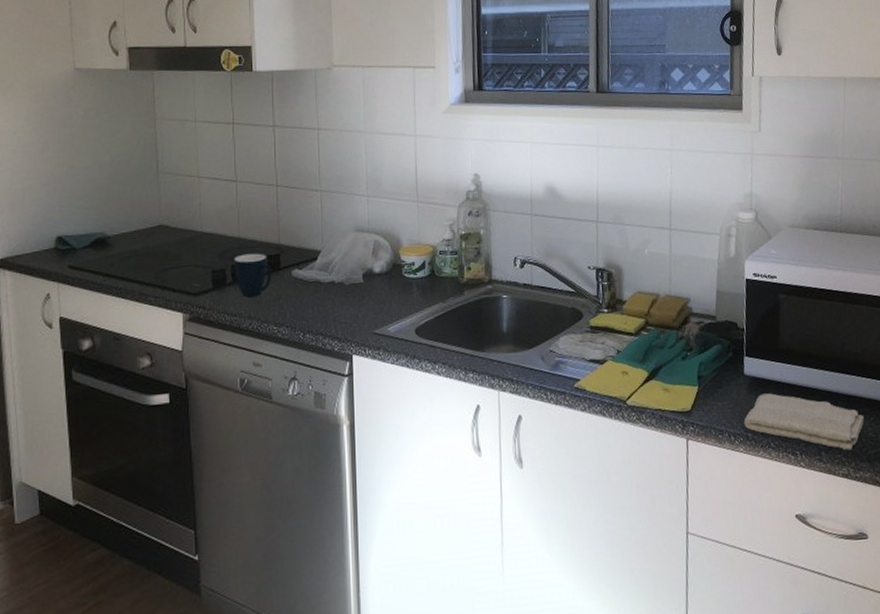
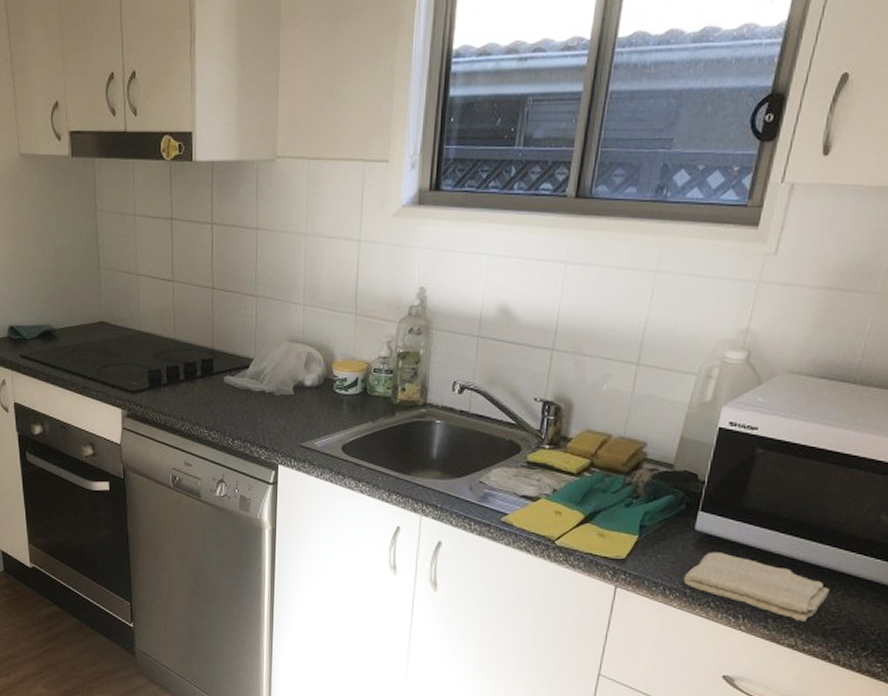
mug: present [234,253,272,297] -> none [169,356,205,399]

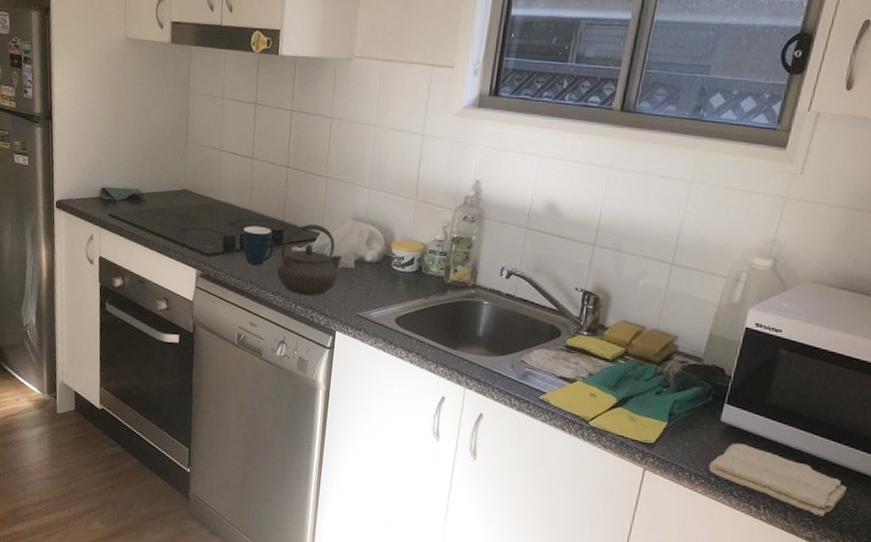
mug: none [169,356,205,399] -> present [242,226,275,265]
kettle: none [210,349,280,429] -> present [277,223,342,296]

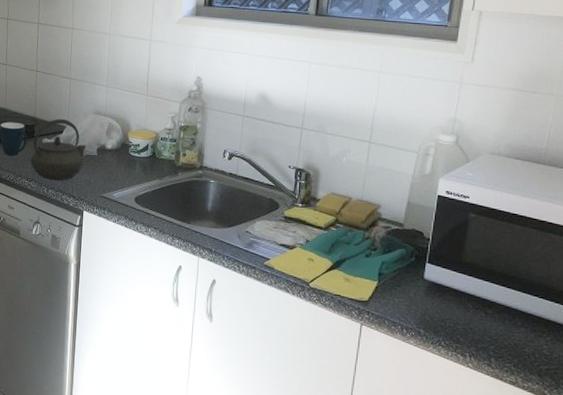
washcloth: present [708,443,847,517] -> none [417,298,540,362]

